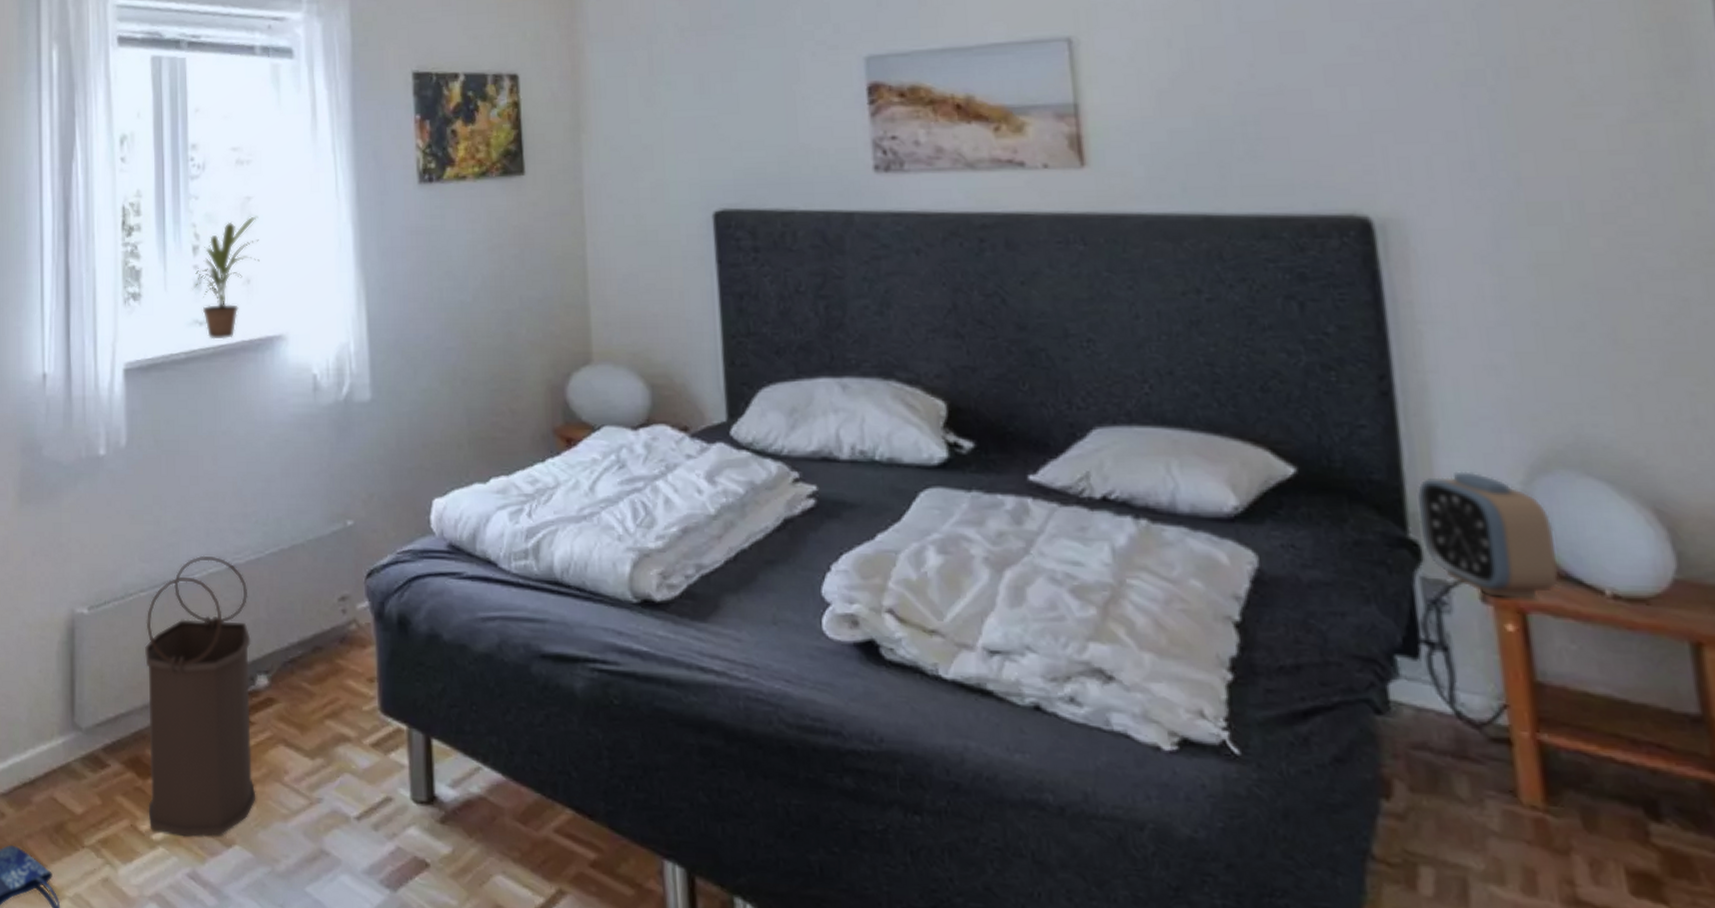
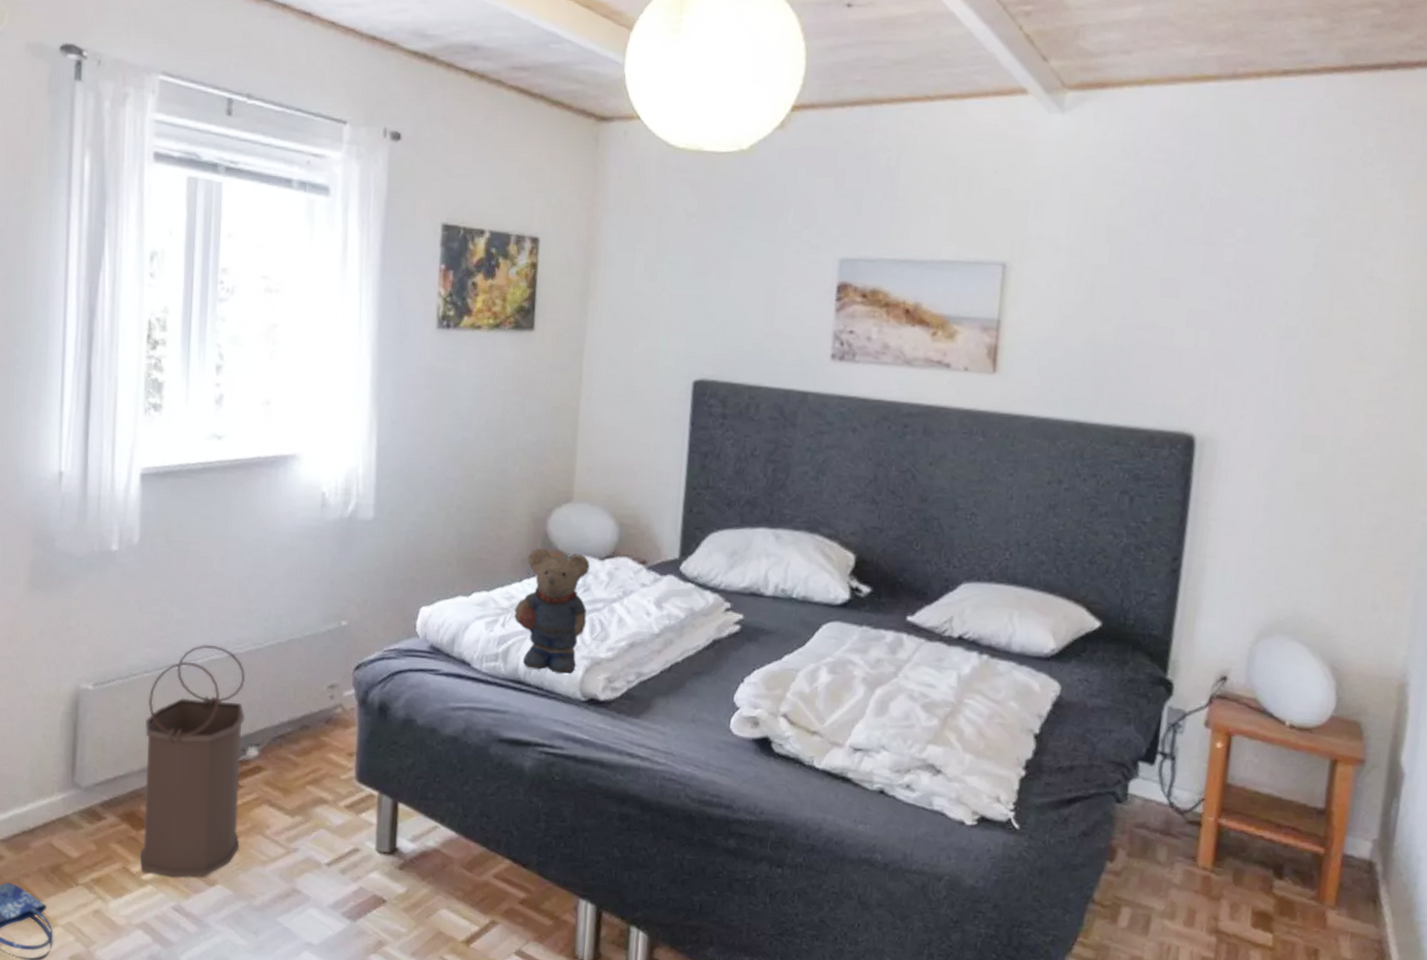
potted plant: present [191,216,260,340] -> none [212,343,283,454]
teddy bear: none [540,421,627,570] -> present [514,548,591,674]
alarm clock: present [1417,471,1559,598] -> none [1175,632,1264,724]

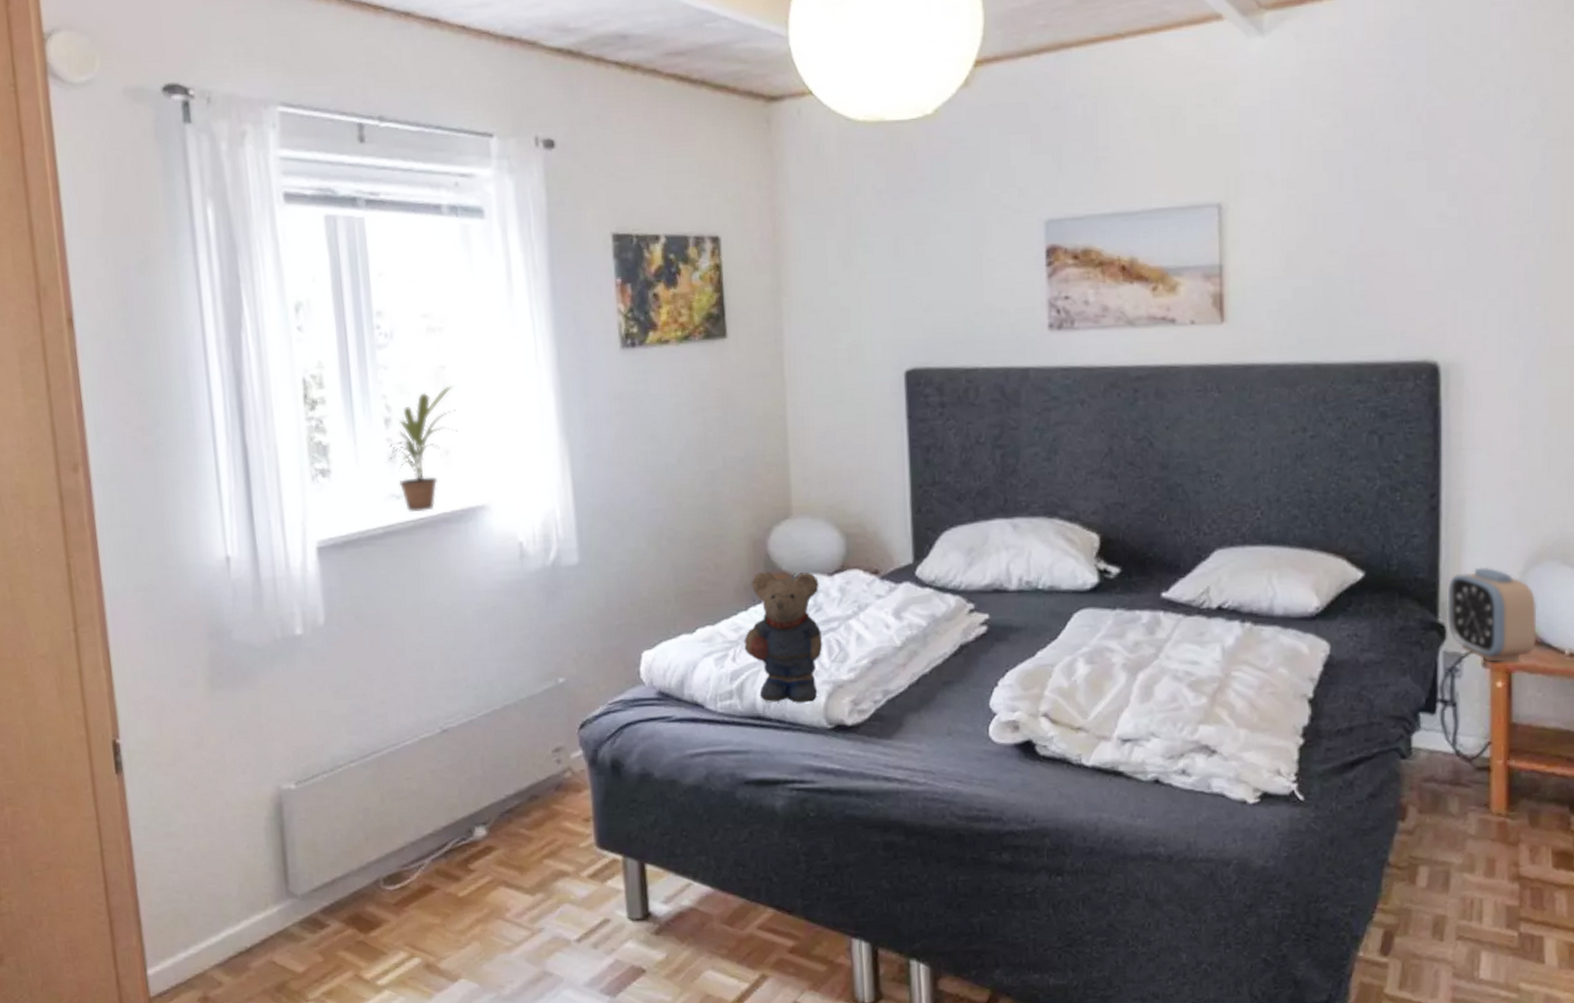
basket: present [139,644,246,878] -> none [357,723,479,978]
potted plant: none [212,343,283,454] -> present [385,385,458,513]
alarm clock: none [1175,632,1264,724] -> present [1447,567,1537,662]

